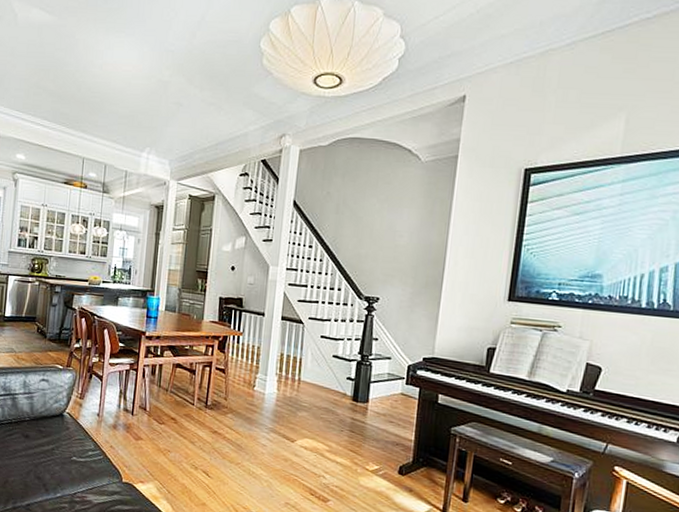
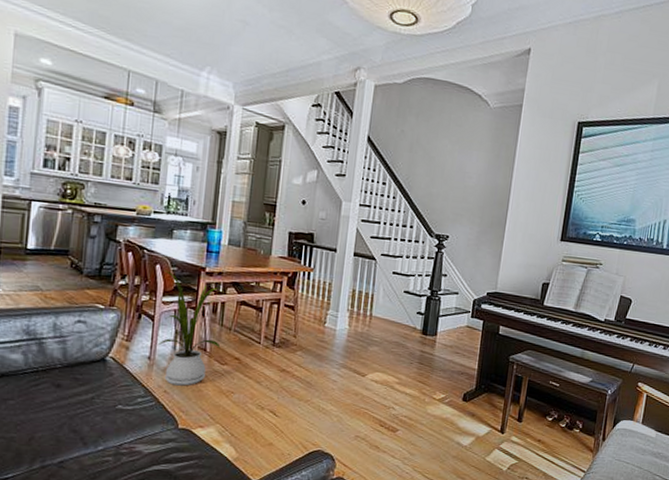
house plant: none [106,334,159,443] -> present [158,270,221,386]

